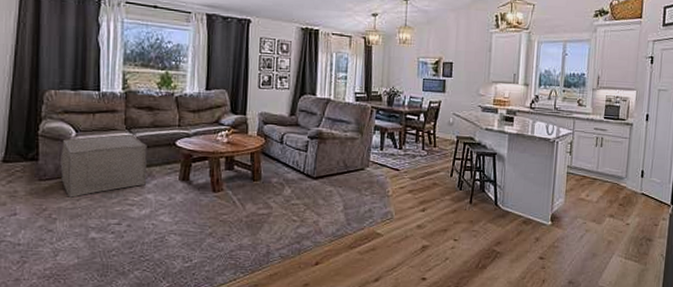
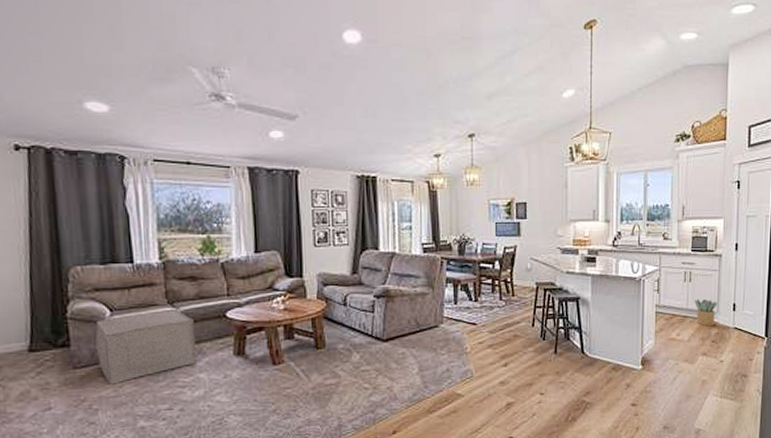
potted plant: none [605,163,627,190] -> present [695,299,717,327]

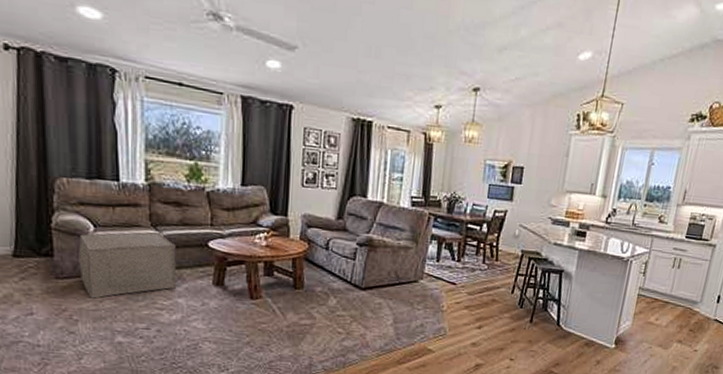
potted plant: present [695,299,717,327] -> none [677,286,703,315]

